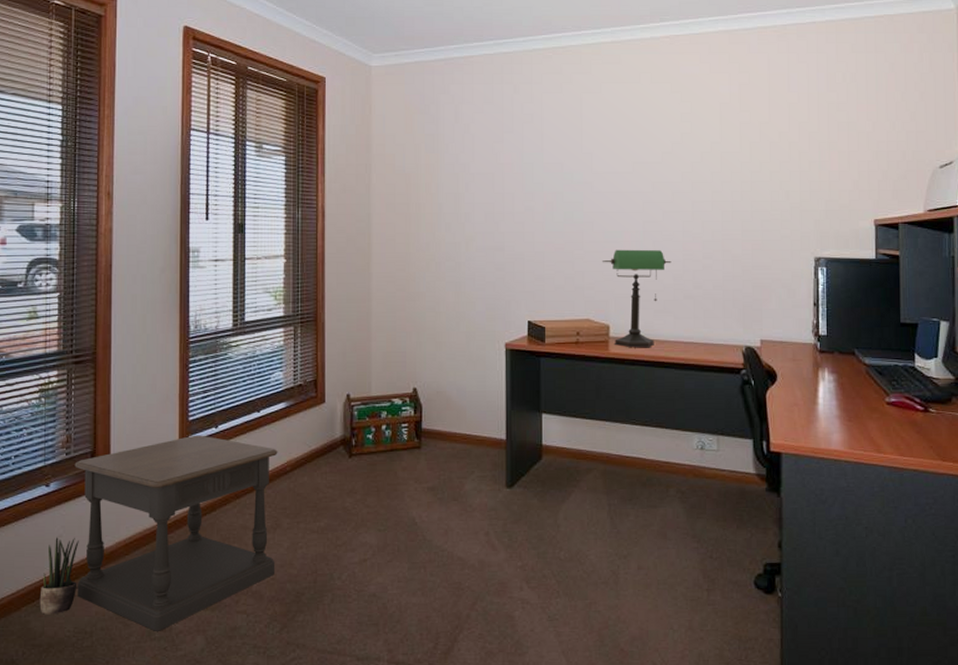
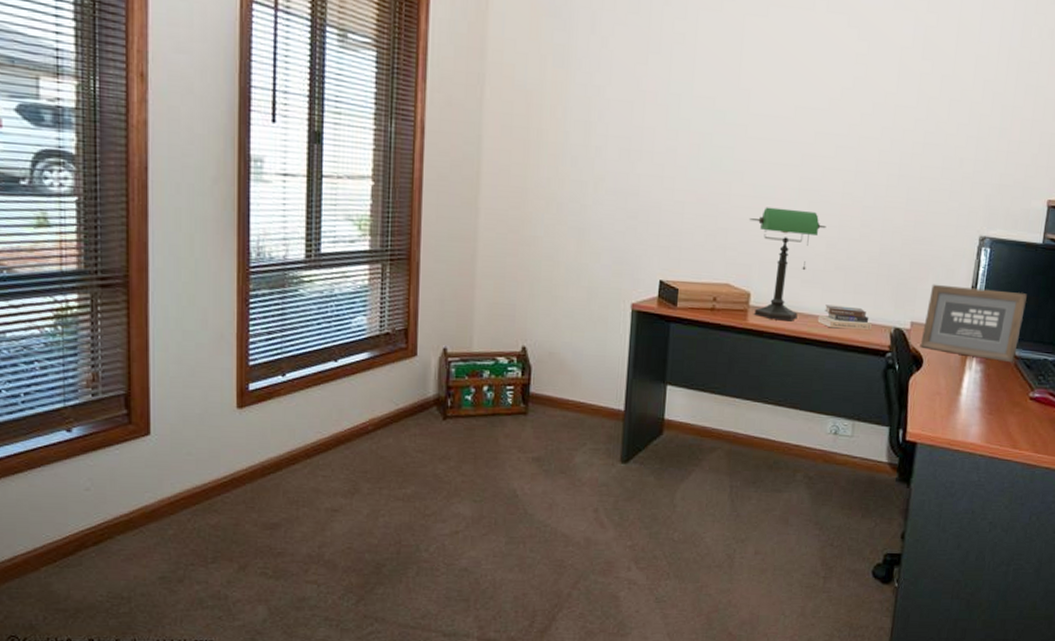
potted plant: present [39,537,79,615] -> none [63,491,111,577]
side table: present [74,435,278,631] -> none [103,382,358,599]
books: none [673,330,725,351] -> present [817,305,873,331]
picture frame: none [772,303,868,371] -> present [920,284,1027,363]

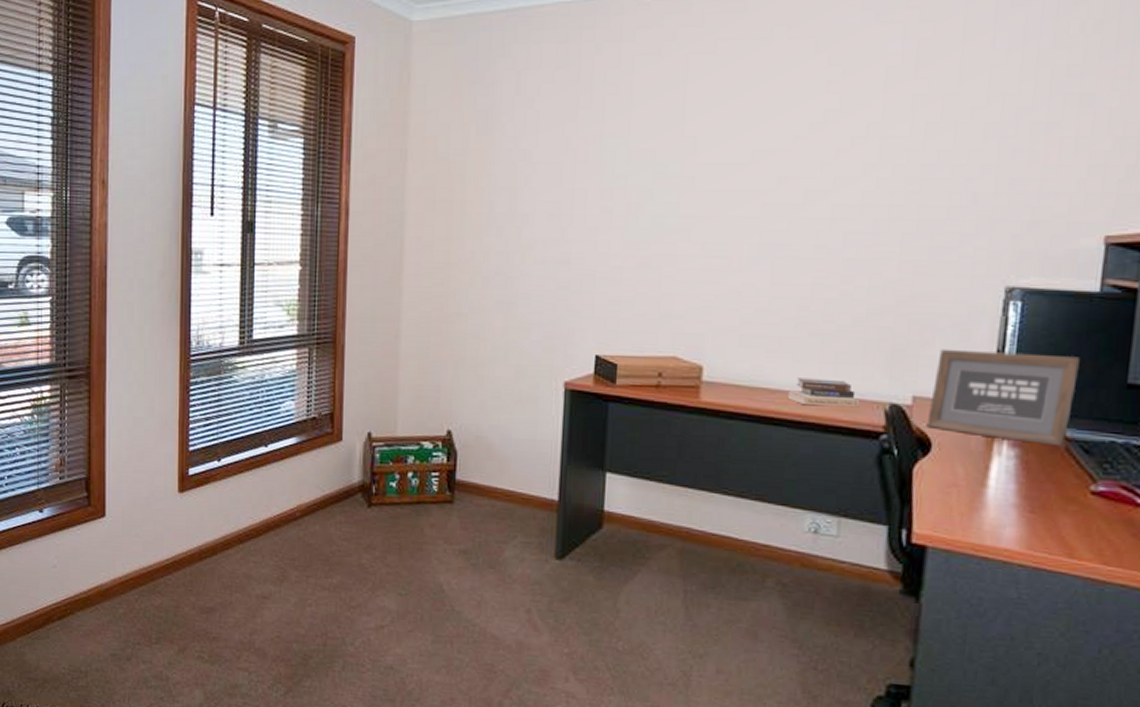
desk lamp: present [749,207,826,322] -> none [698,267,796,398]

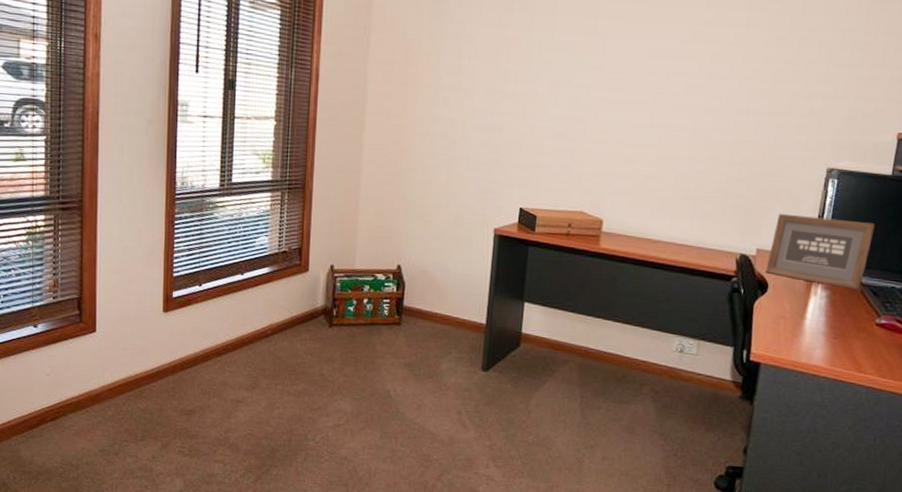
books: present [787,378,861,408] -> none [665,231,719,257]

